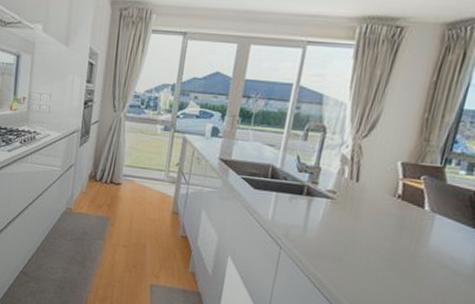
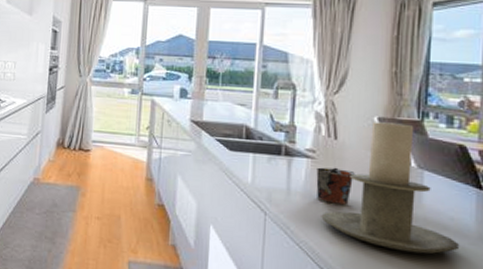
candle holder: none [331,166,456,289] -> present [321,121,460,255]
mug: none [331,207,370,243] -> present [316,167,355,205]

